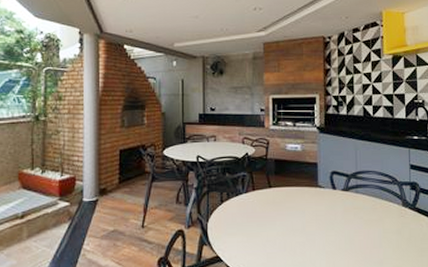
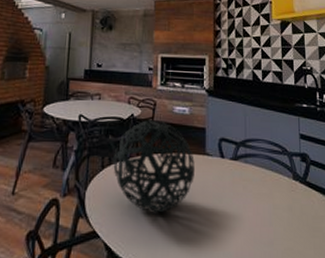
decorative orb: none [231,158,308,239] -> present [113,120,195,212]

